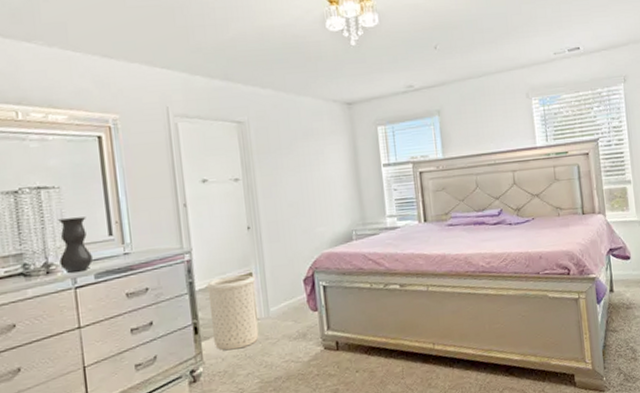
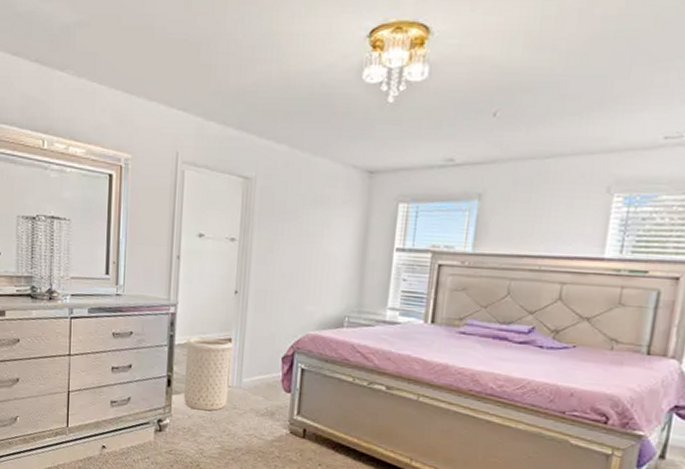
vase: present [58,217,94,274] -> none [61,250,90,305]

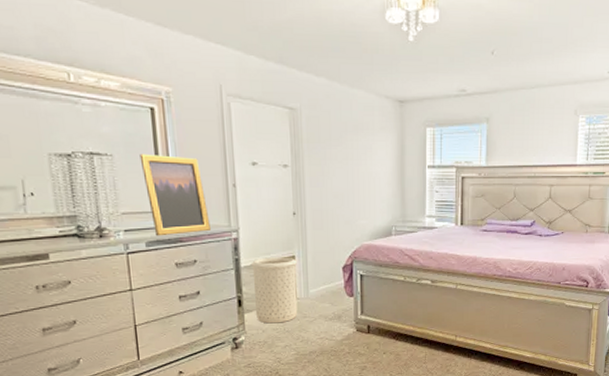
picture frame: none [93,219,151,304] -> present [139,153,212,236]

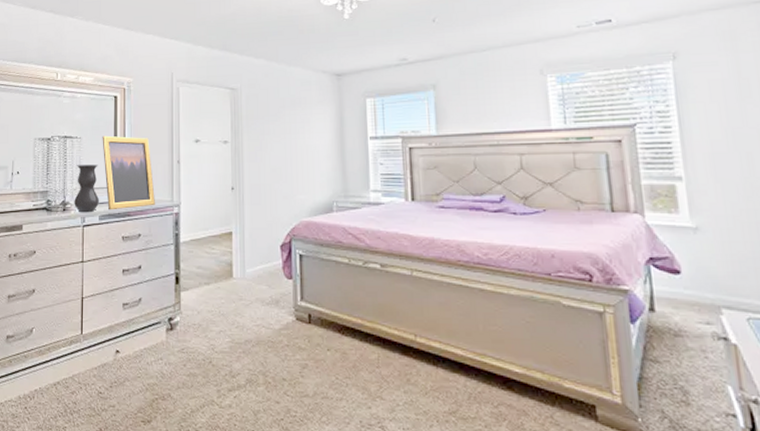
vase: none [111,186,145,240] -> present [74,165,100,213]
laundry basket: present [252,257,298,324] -> none [191,233,234,305]

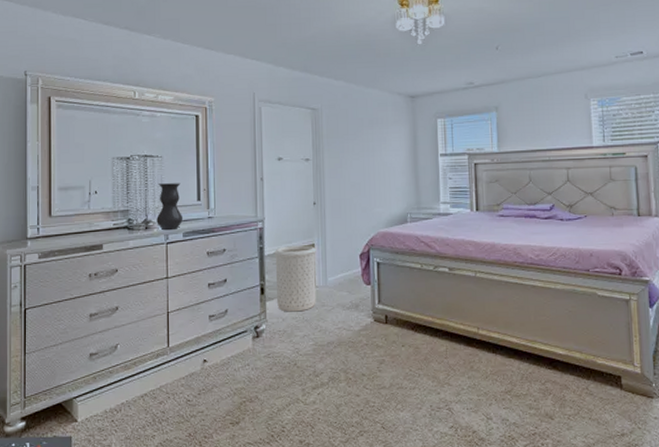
picture frame: present [102,135,156,210] -> none [184,154,240,227]
laundry basket: none [191,233,234,305] -> present [275,245,316,312]

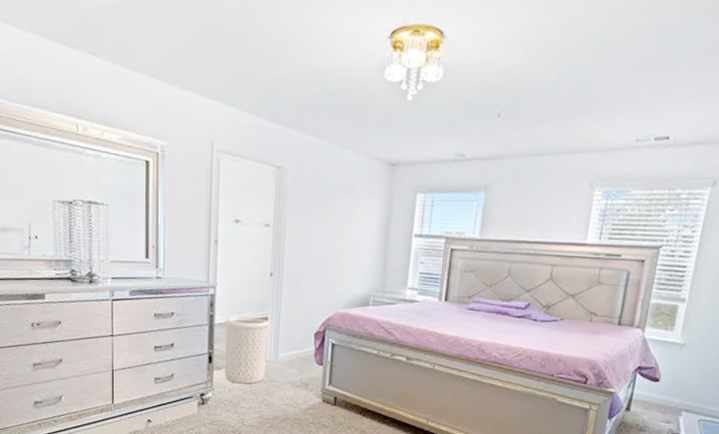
vase: present [156,183,184,231] -> none [101,235,130,288]

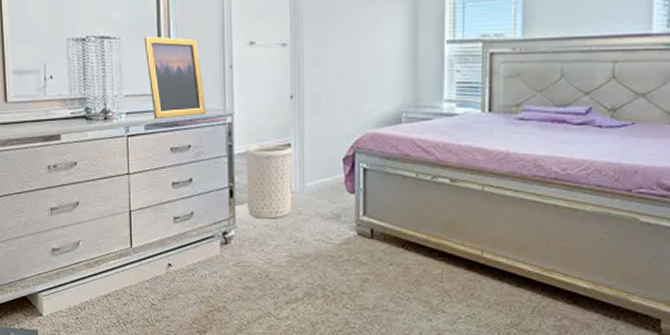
picture frame: none [132,205,191,287] -> present [144,36,207,120]

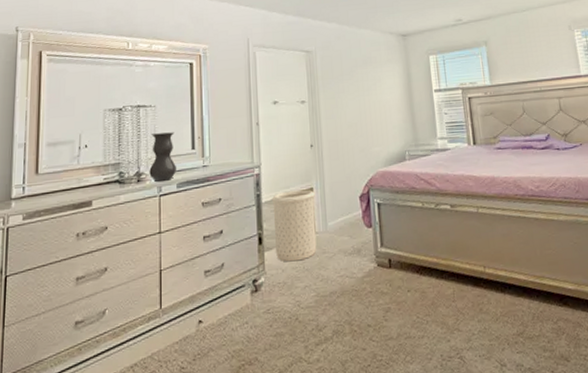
vase: none [116,69,145,122] -> present [149,132,177,183]
picture frame: present [144,36,207,120] -> none [178,102,236,177]

